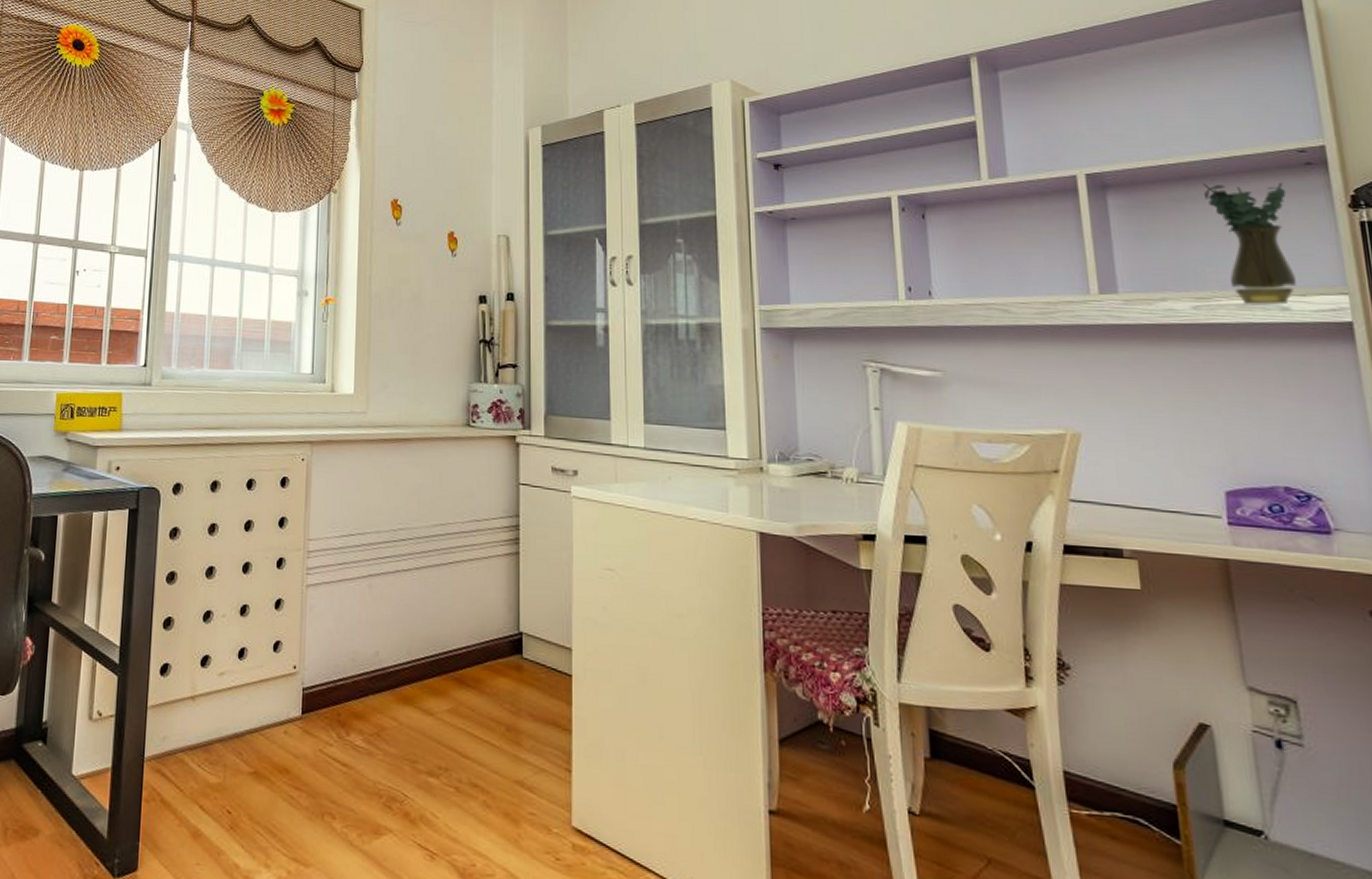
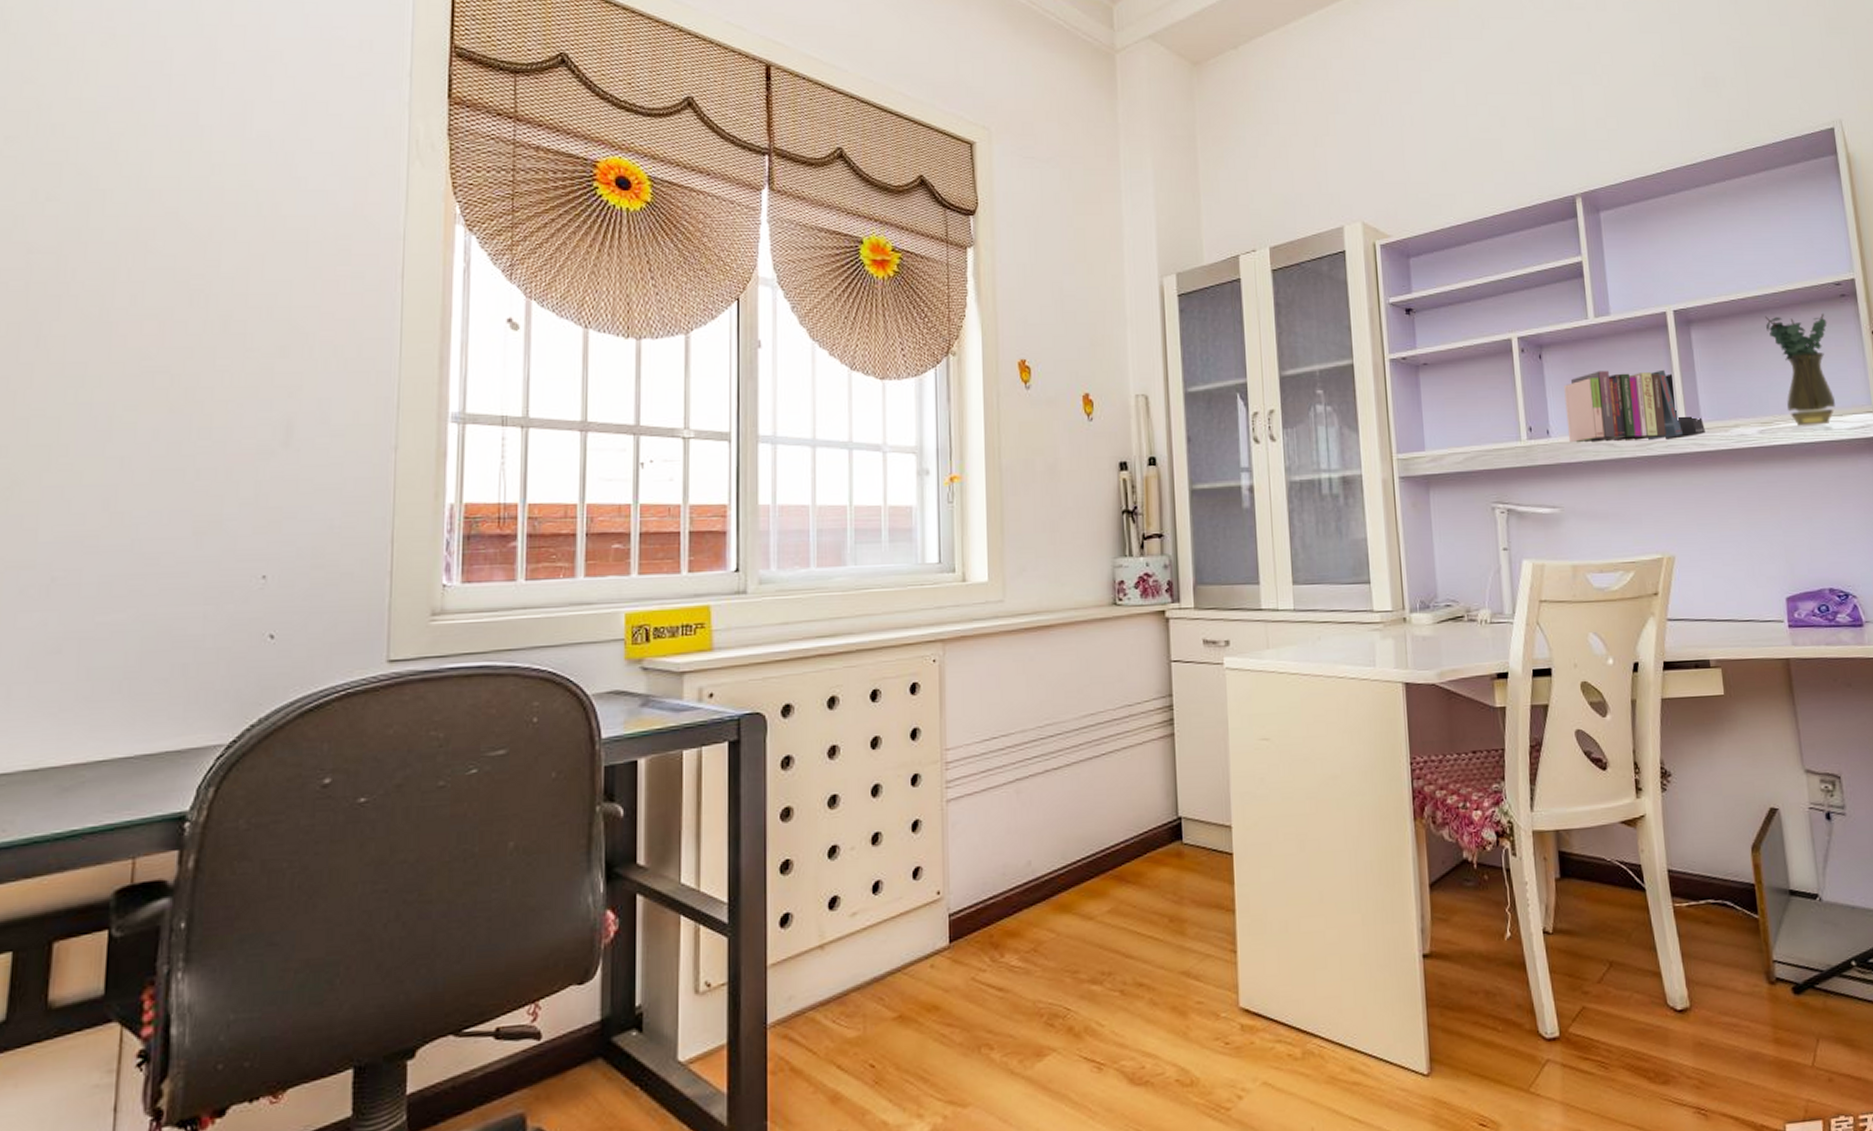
books: none [950,233,1124,310] -> present [1564,369,1706,443]

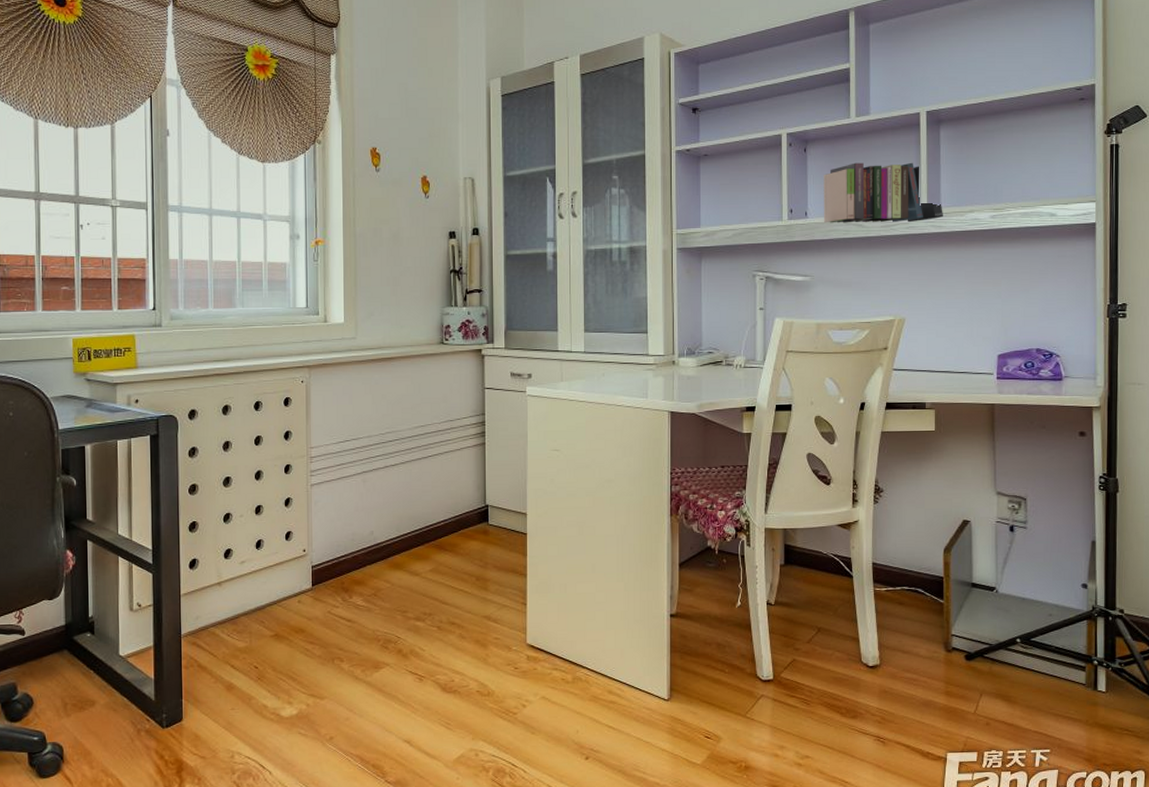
vase: present [1765,314,1836,427] -> none [1008,115,1065,213]

